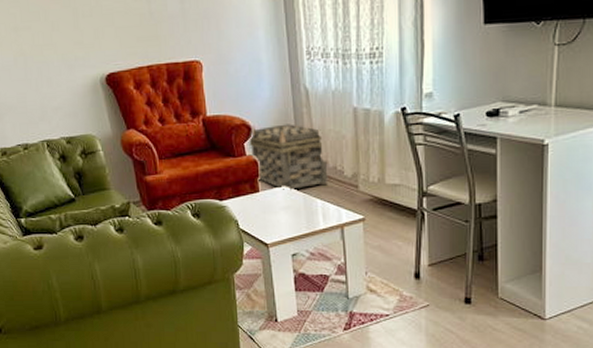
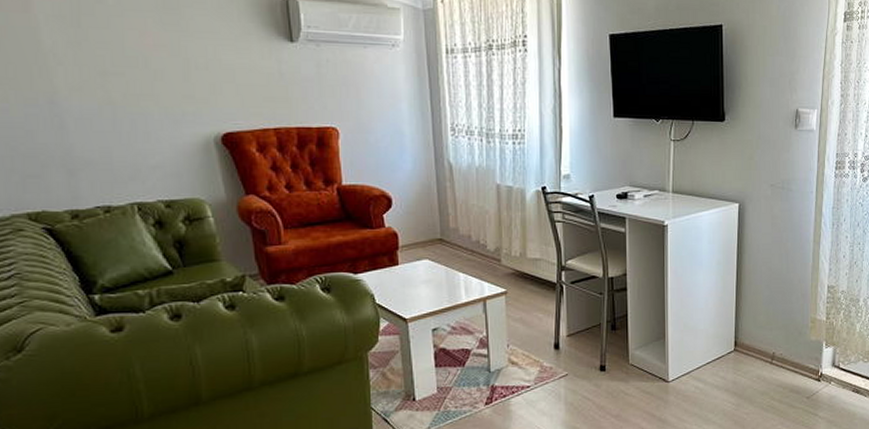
basket: present [249,124,328,191] -> none [388,196,471,264]

